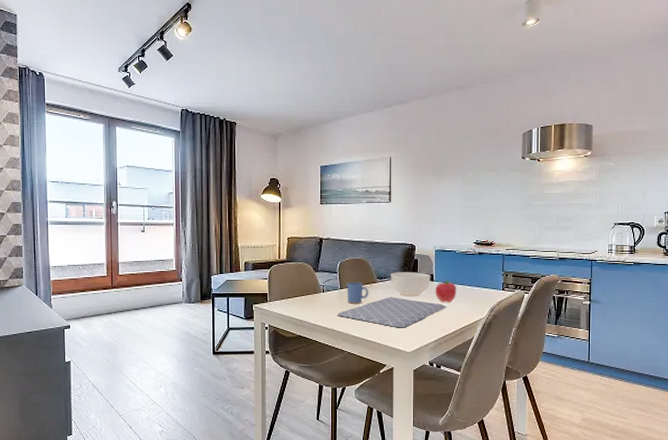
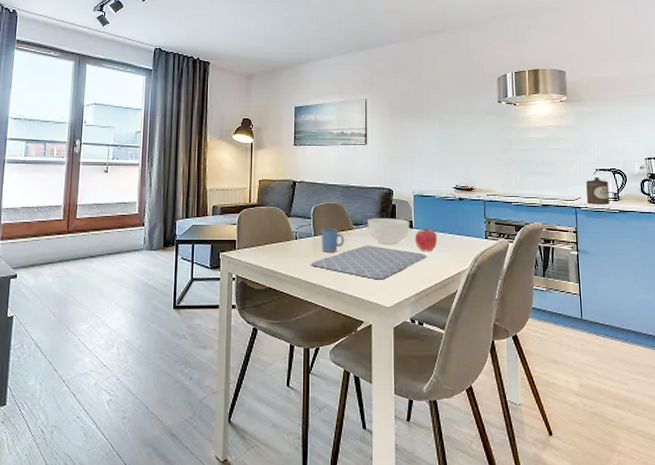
canister: none [602,230,626,259] -> present [586,176,610,206]

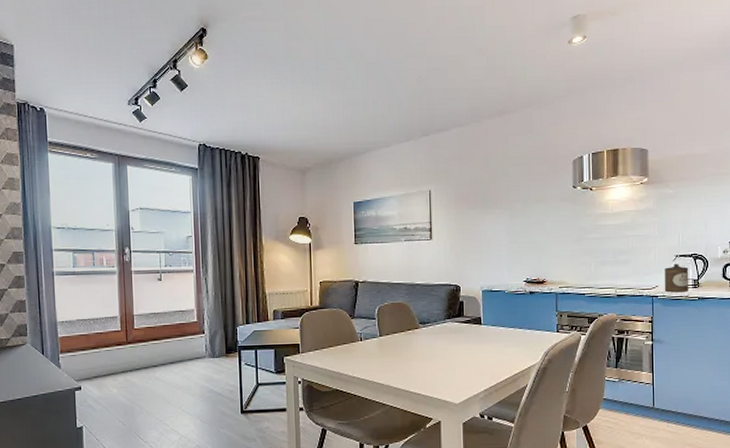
placemat: present [310,245,428,280] -> none [376,343,497,378]
mug: present [321,228,345,252] -> none [386,328,412,353]
bowl: present [368,218,410,245] -> none [434,315,479,343]
fruit: present [414,227,438,253] -> none [483,323,508,349]

